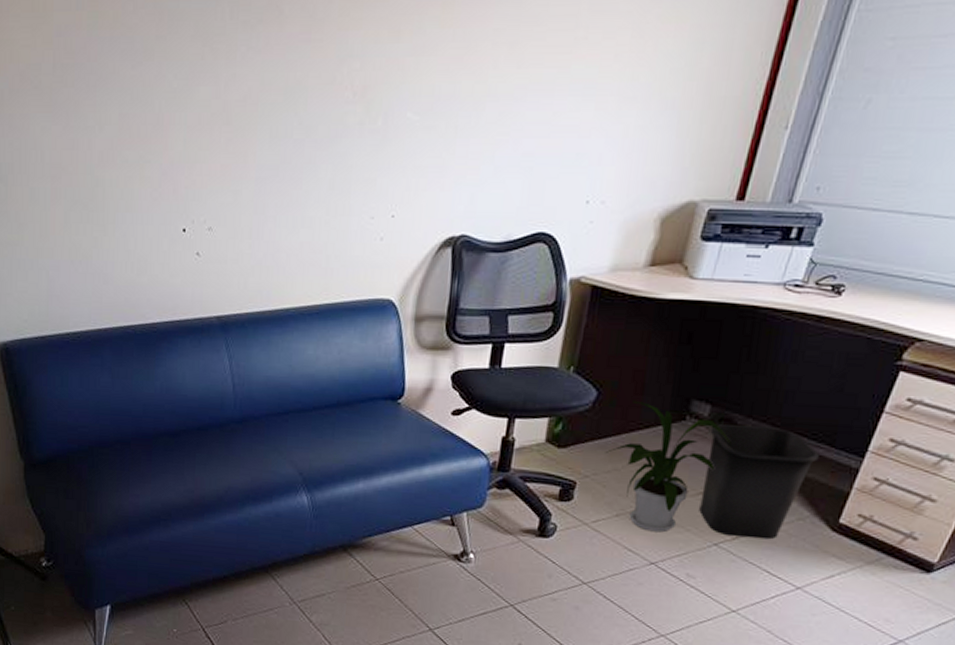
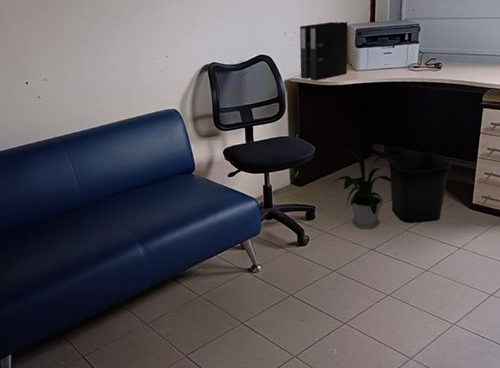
binder: none [598,191,697,286] -> present [299,21,348,81]

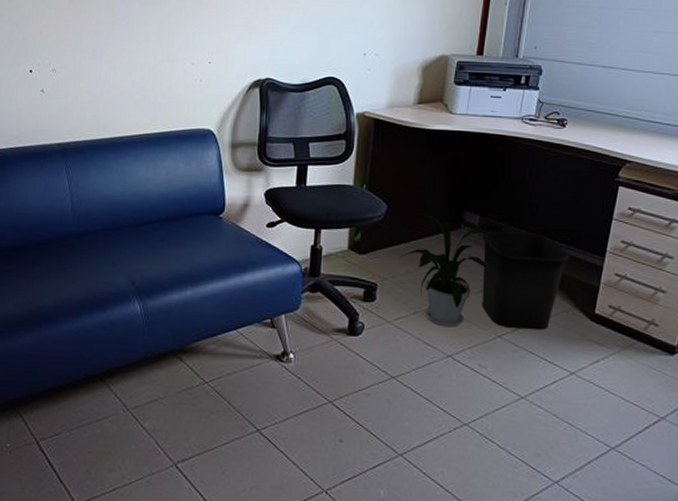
binder: present [299,21,348,81] -> none [379,47,447,119]

